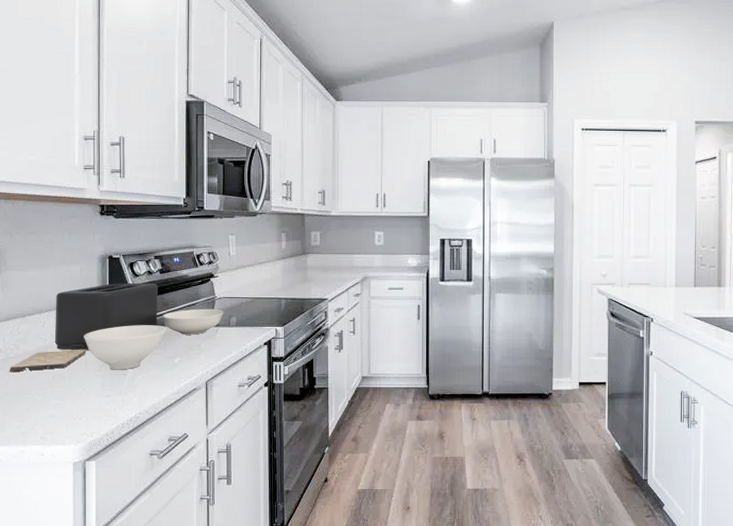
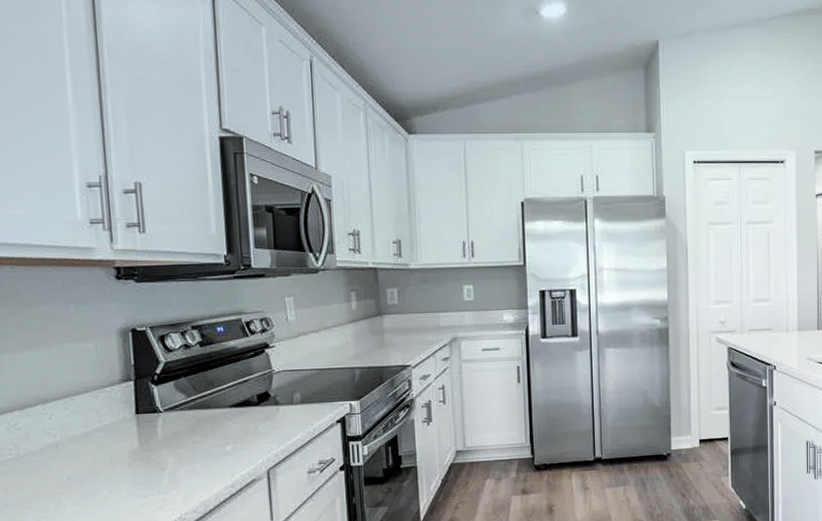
cutting board: present [9,349,86,373] -> none [8,443,110,478]
toaster: present [54,283,158,350] -> none [64,359,201,446]
bowl: present [84,325,166,370] -> none [106,408,212,466]
bowl: present [162,308,224,335] -> none [207,384,285,418]

